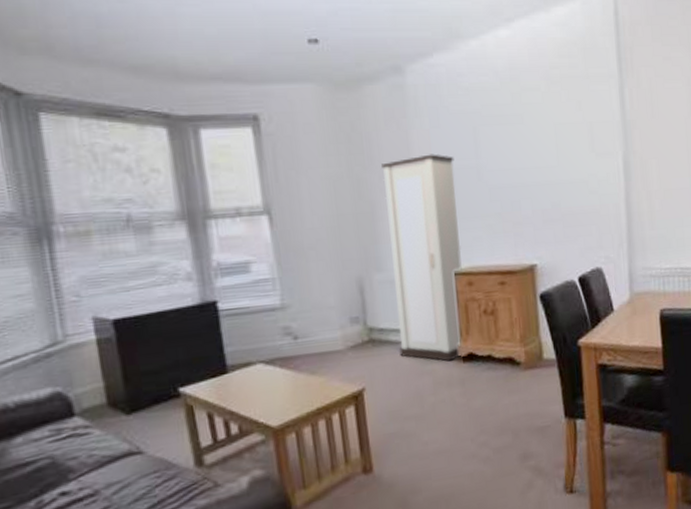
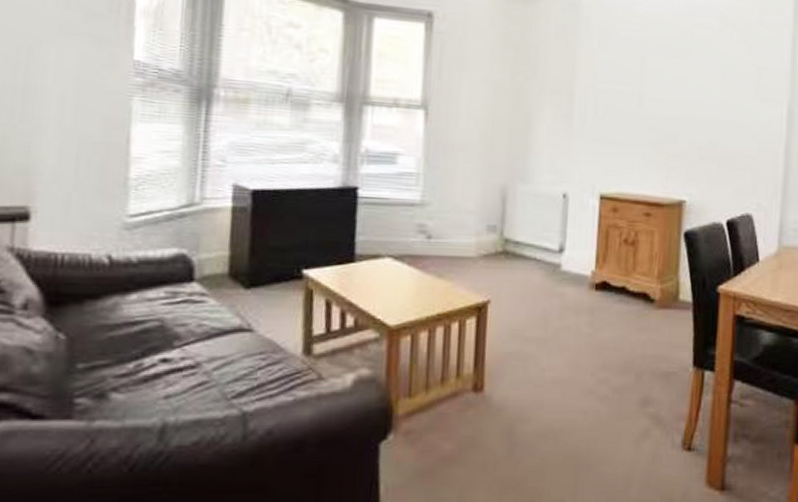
cabinet: present [381,153,462,362] -> none [531,74,618,287]

